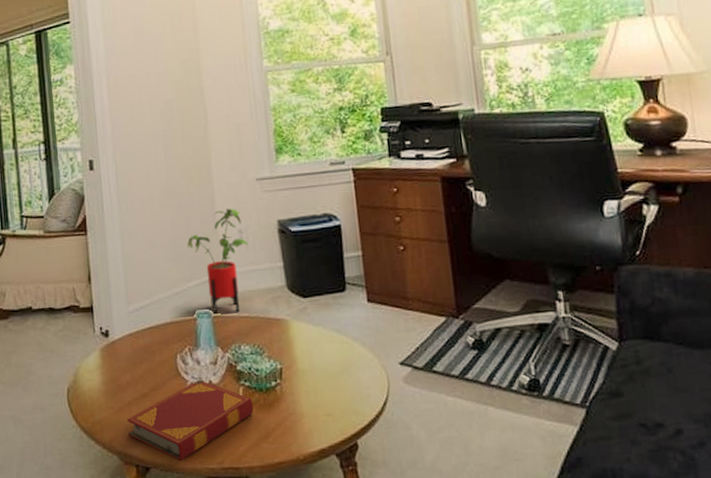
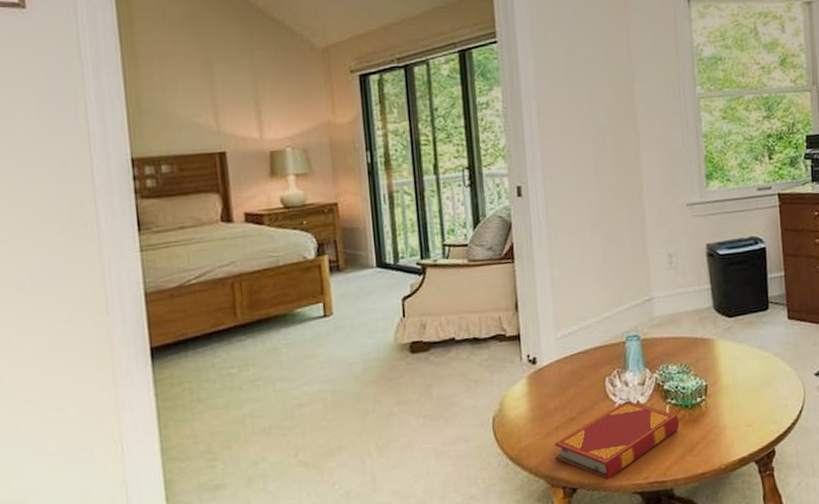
house plant: present [187,208,249,314] -> none [618,233,678,336]

